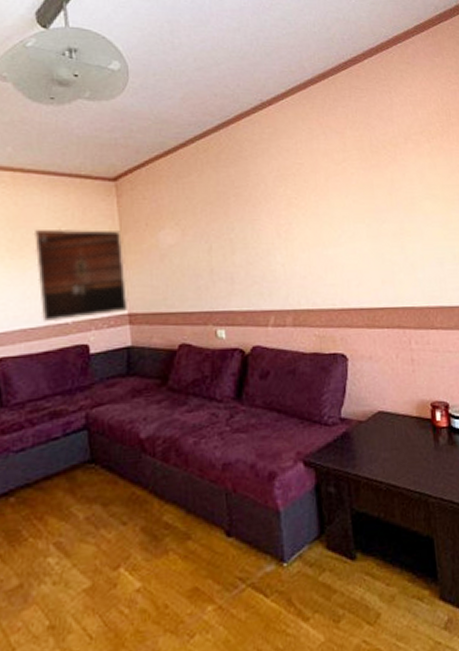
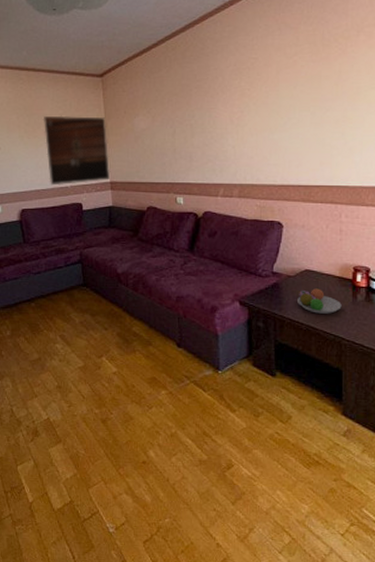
fruit bowl: none [373,434,424,467] -> present [297,288,342,314]

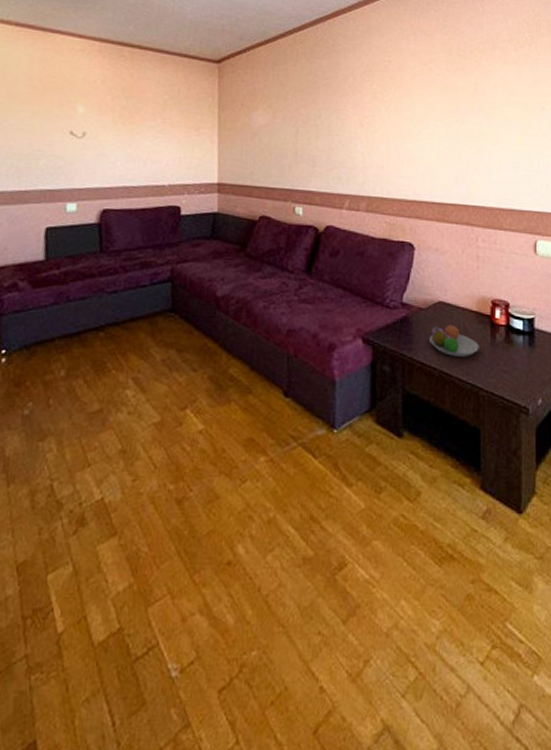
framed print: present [43,115,111,186] -> none [142,99,220,183]

